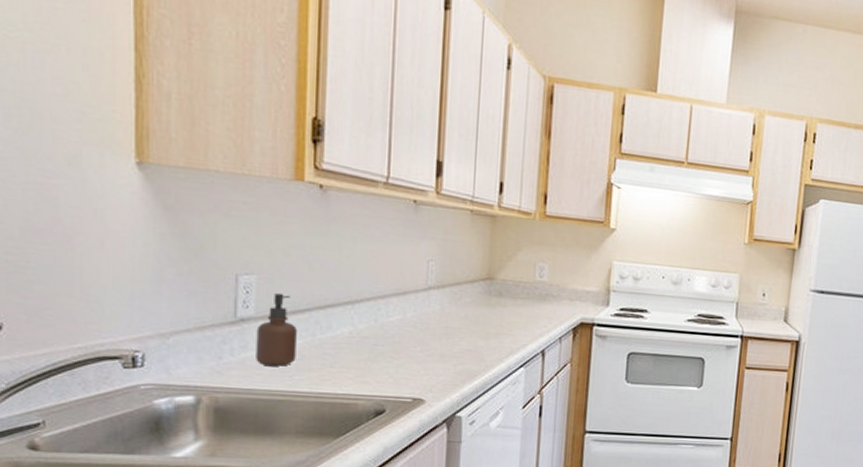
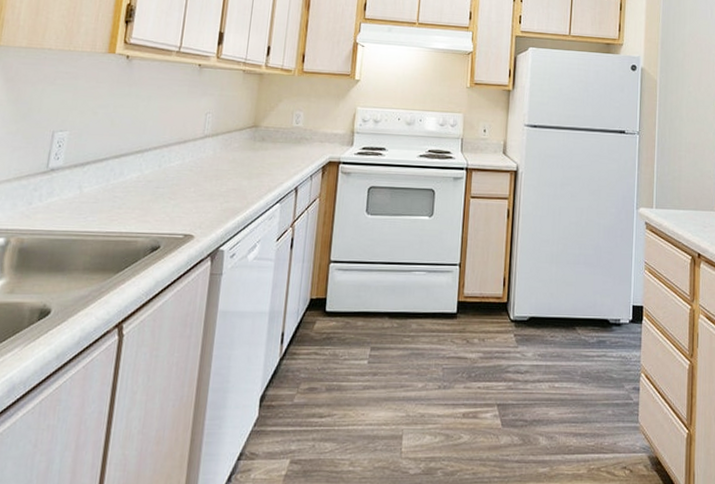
soap dispenser: present [256,292,297,366] -> none [58,145,95,209]

